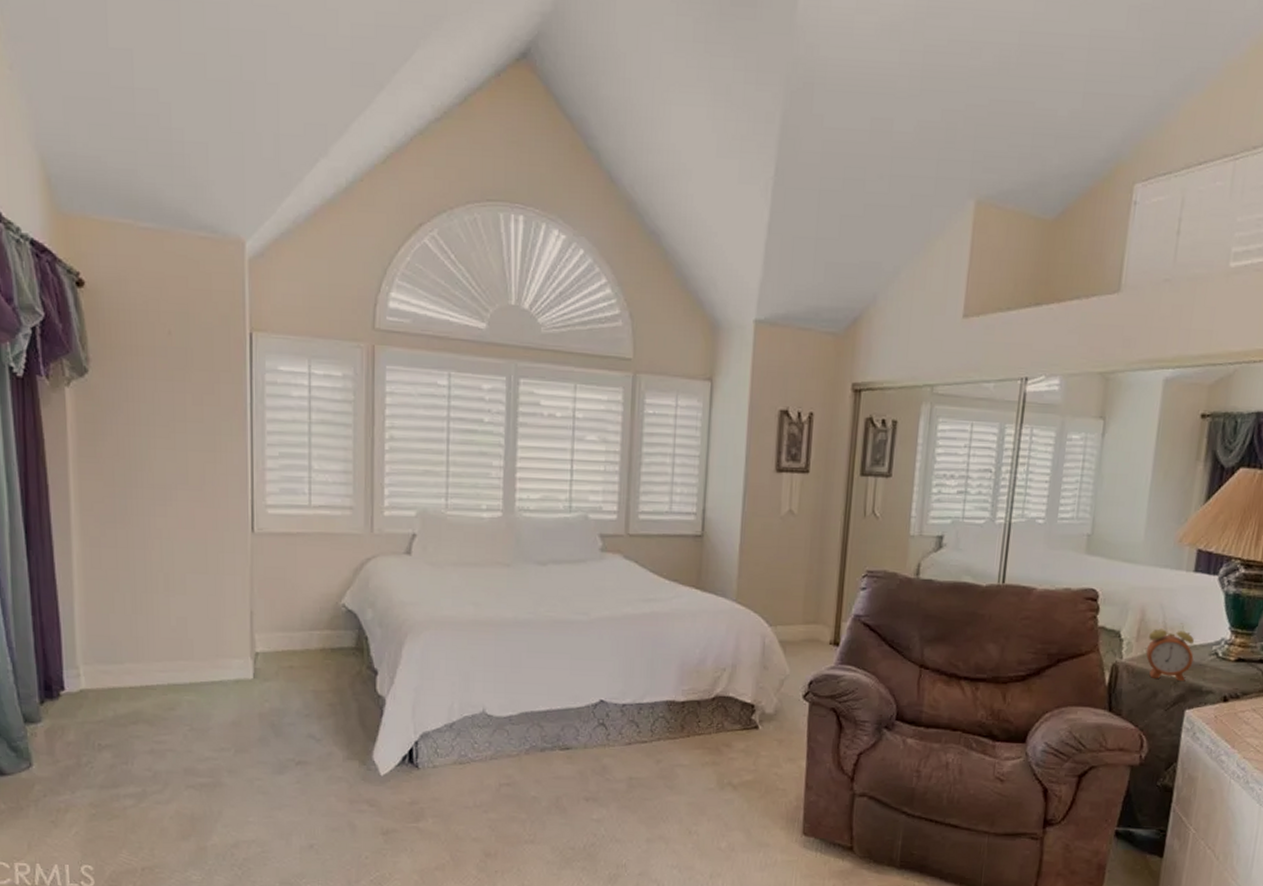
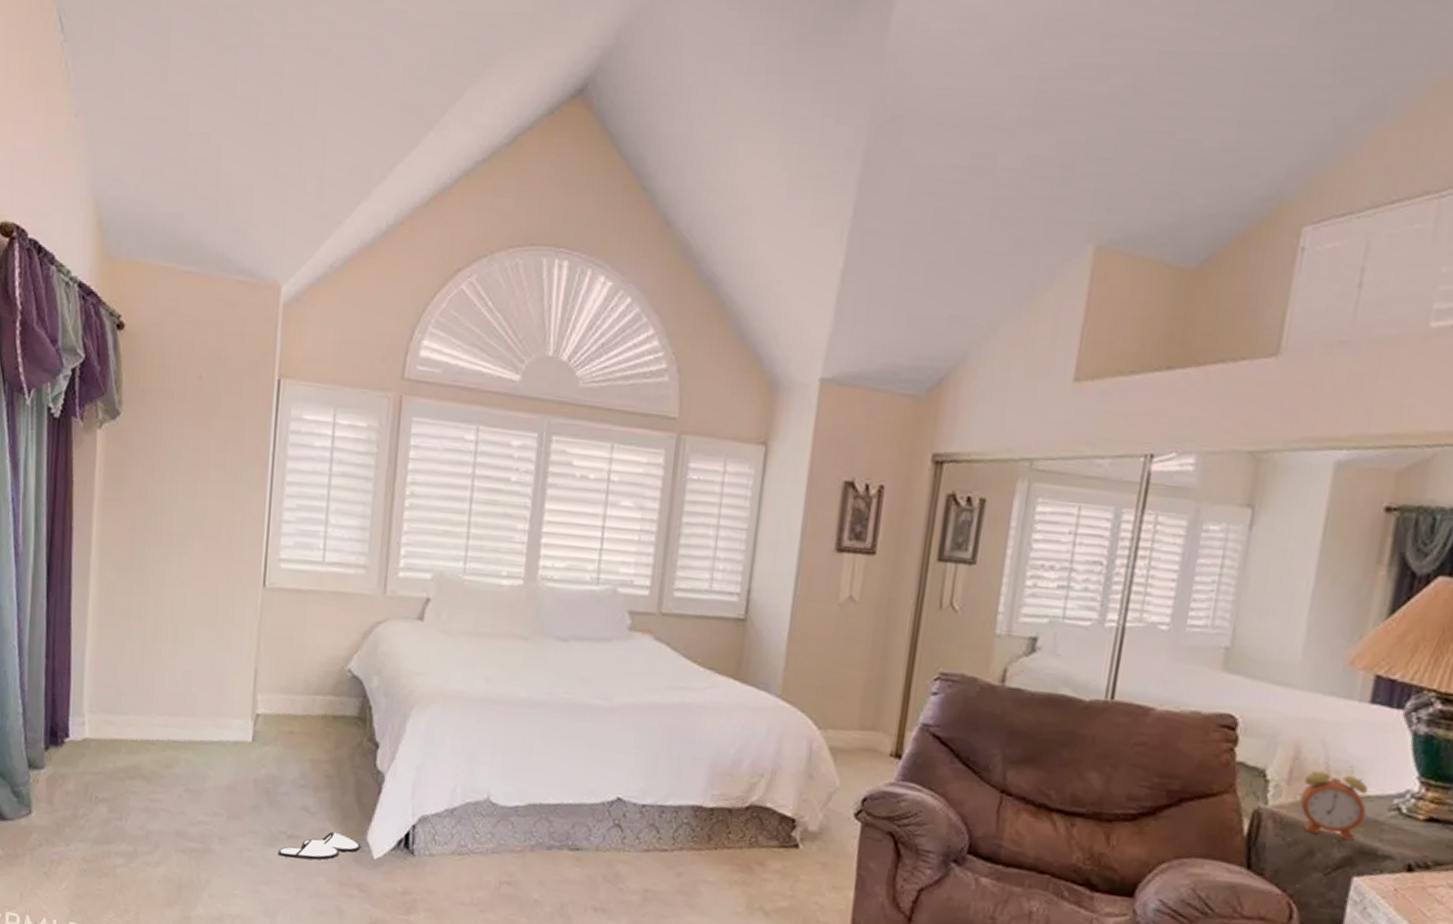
slippers: none [287,754,368,783] -> present [278,831,361,860]

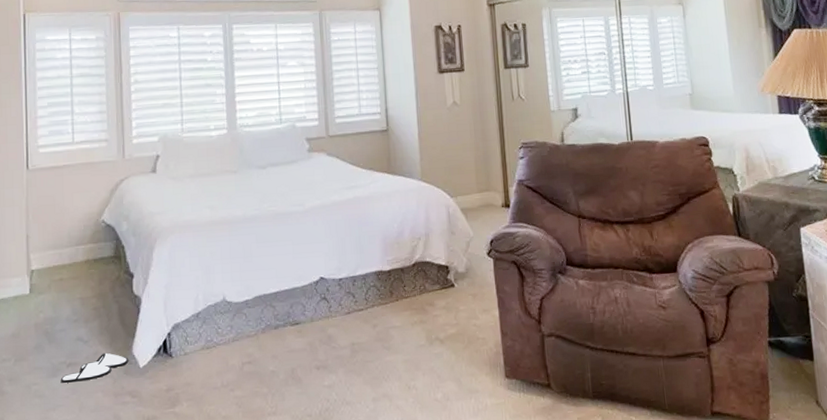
alarm clock: present [1300,762,1368,841] -> none [756,156,797,205]

